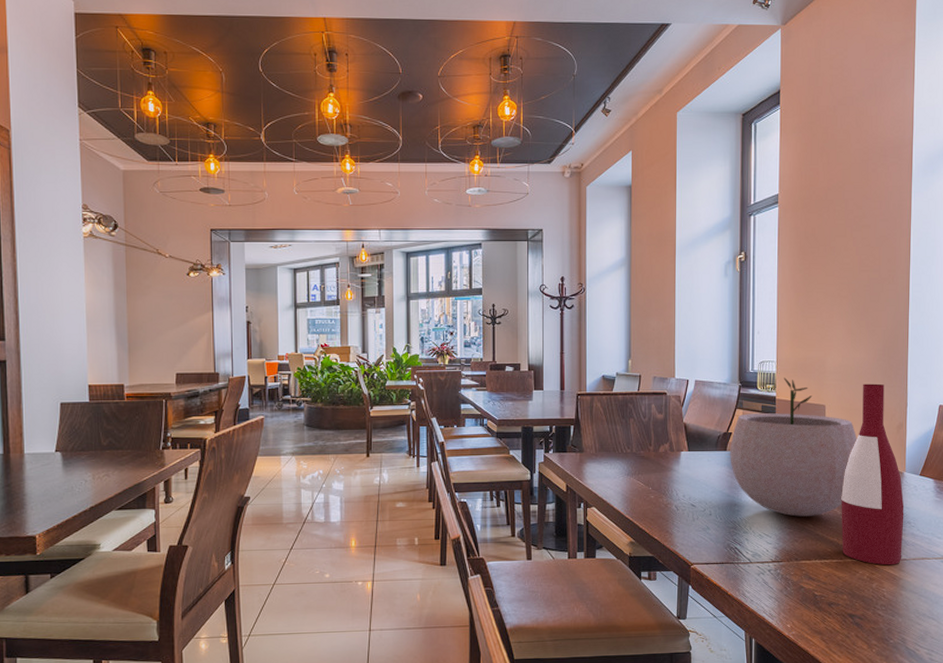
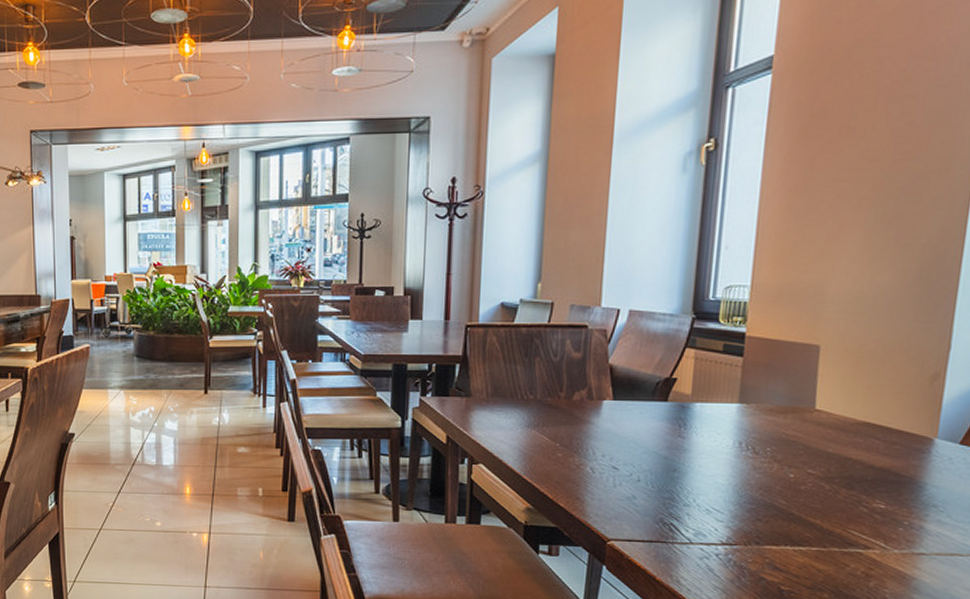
plant pot: present [730,377,858,517] -> none [671,308,866,490]
wine bottle: present [841,383,904,566] -> none [827,317,931,560]

